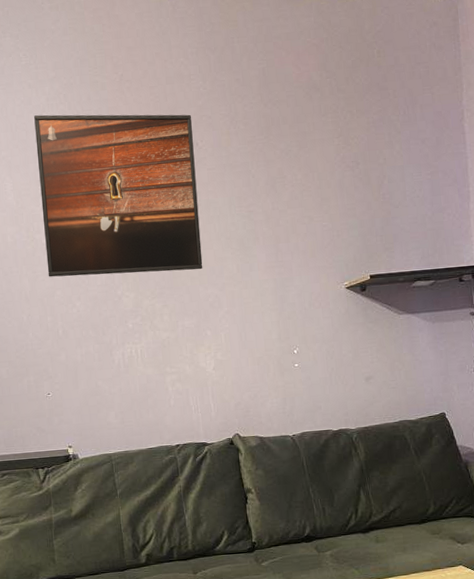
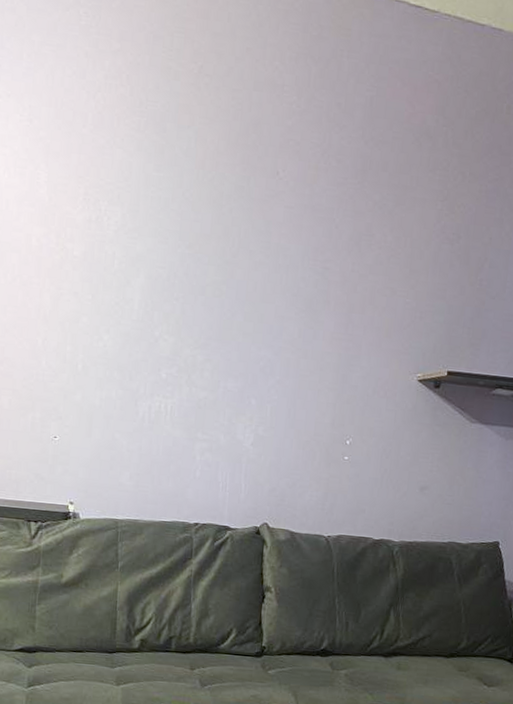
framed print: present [34,114,203,277] -> none [75,93,276,326]

